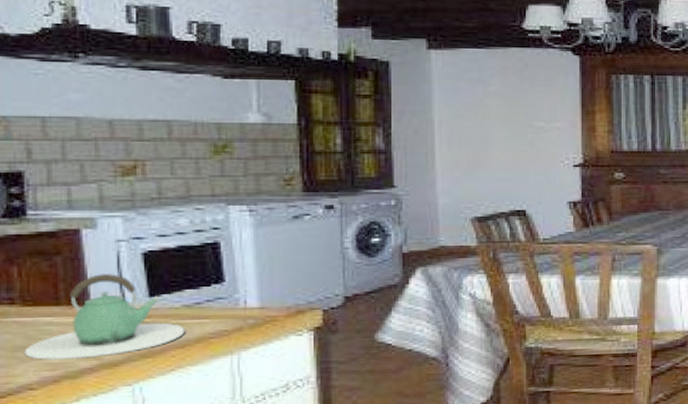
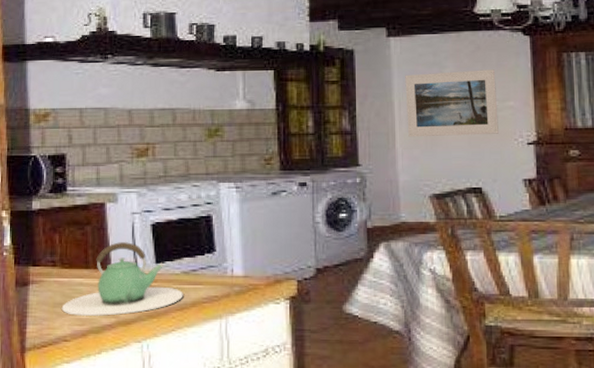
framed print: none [447,89,545,158] -> present [405,69,499,137]

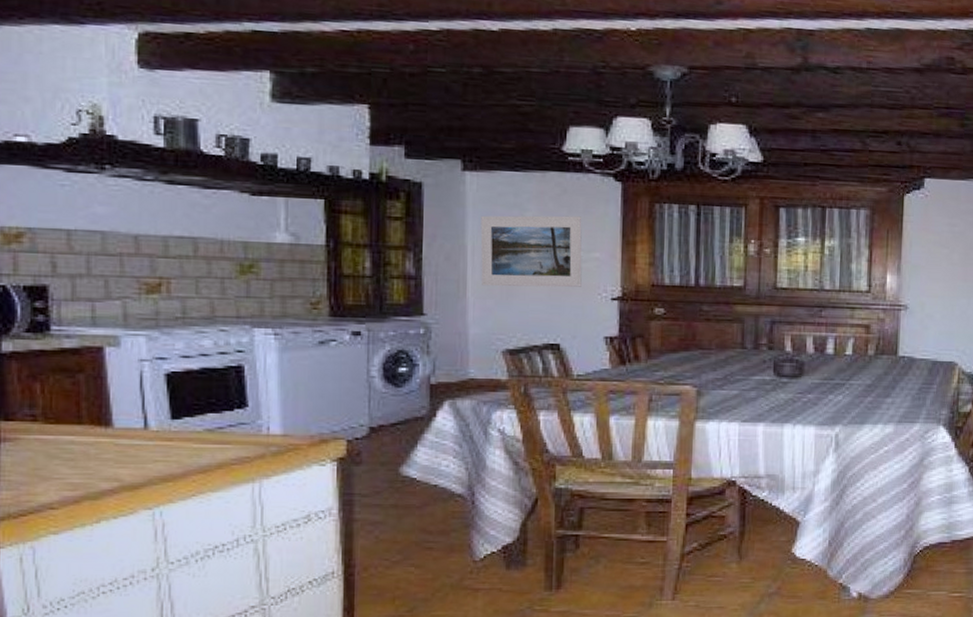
teapot: present [61,242,184,317] -> none [45,394,207,481]

